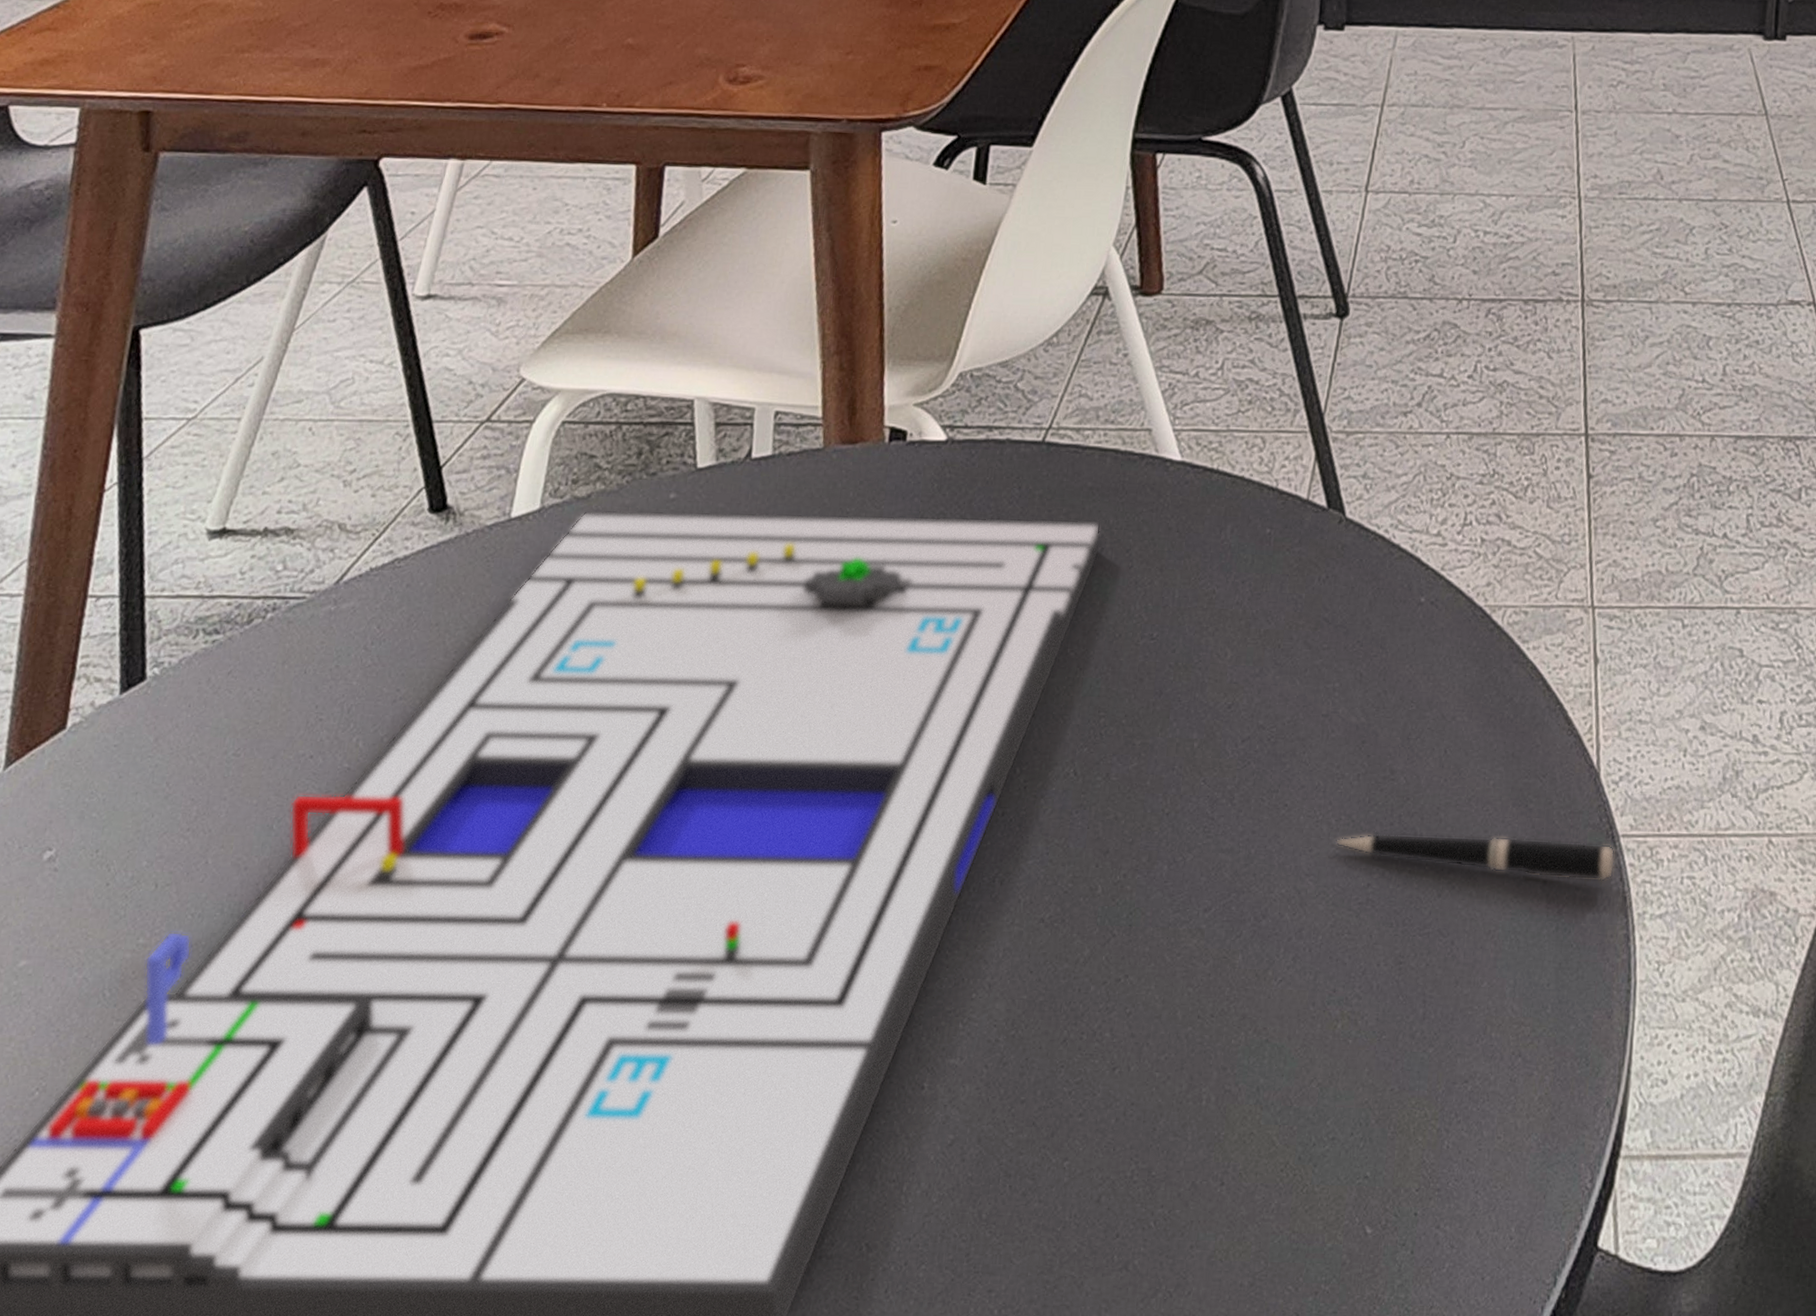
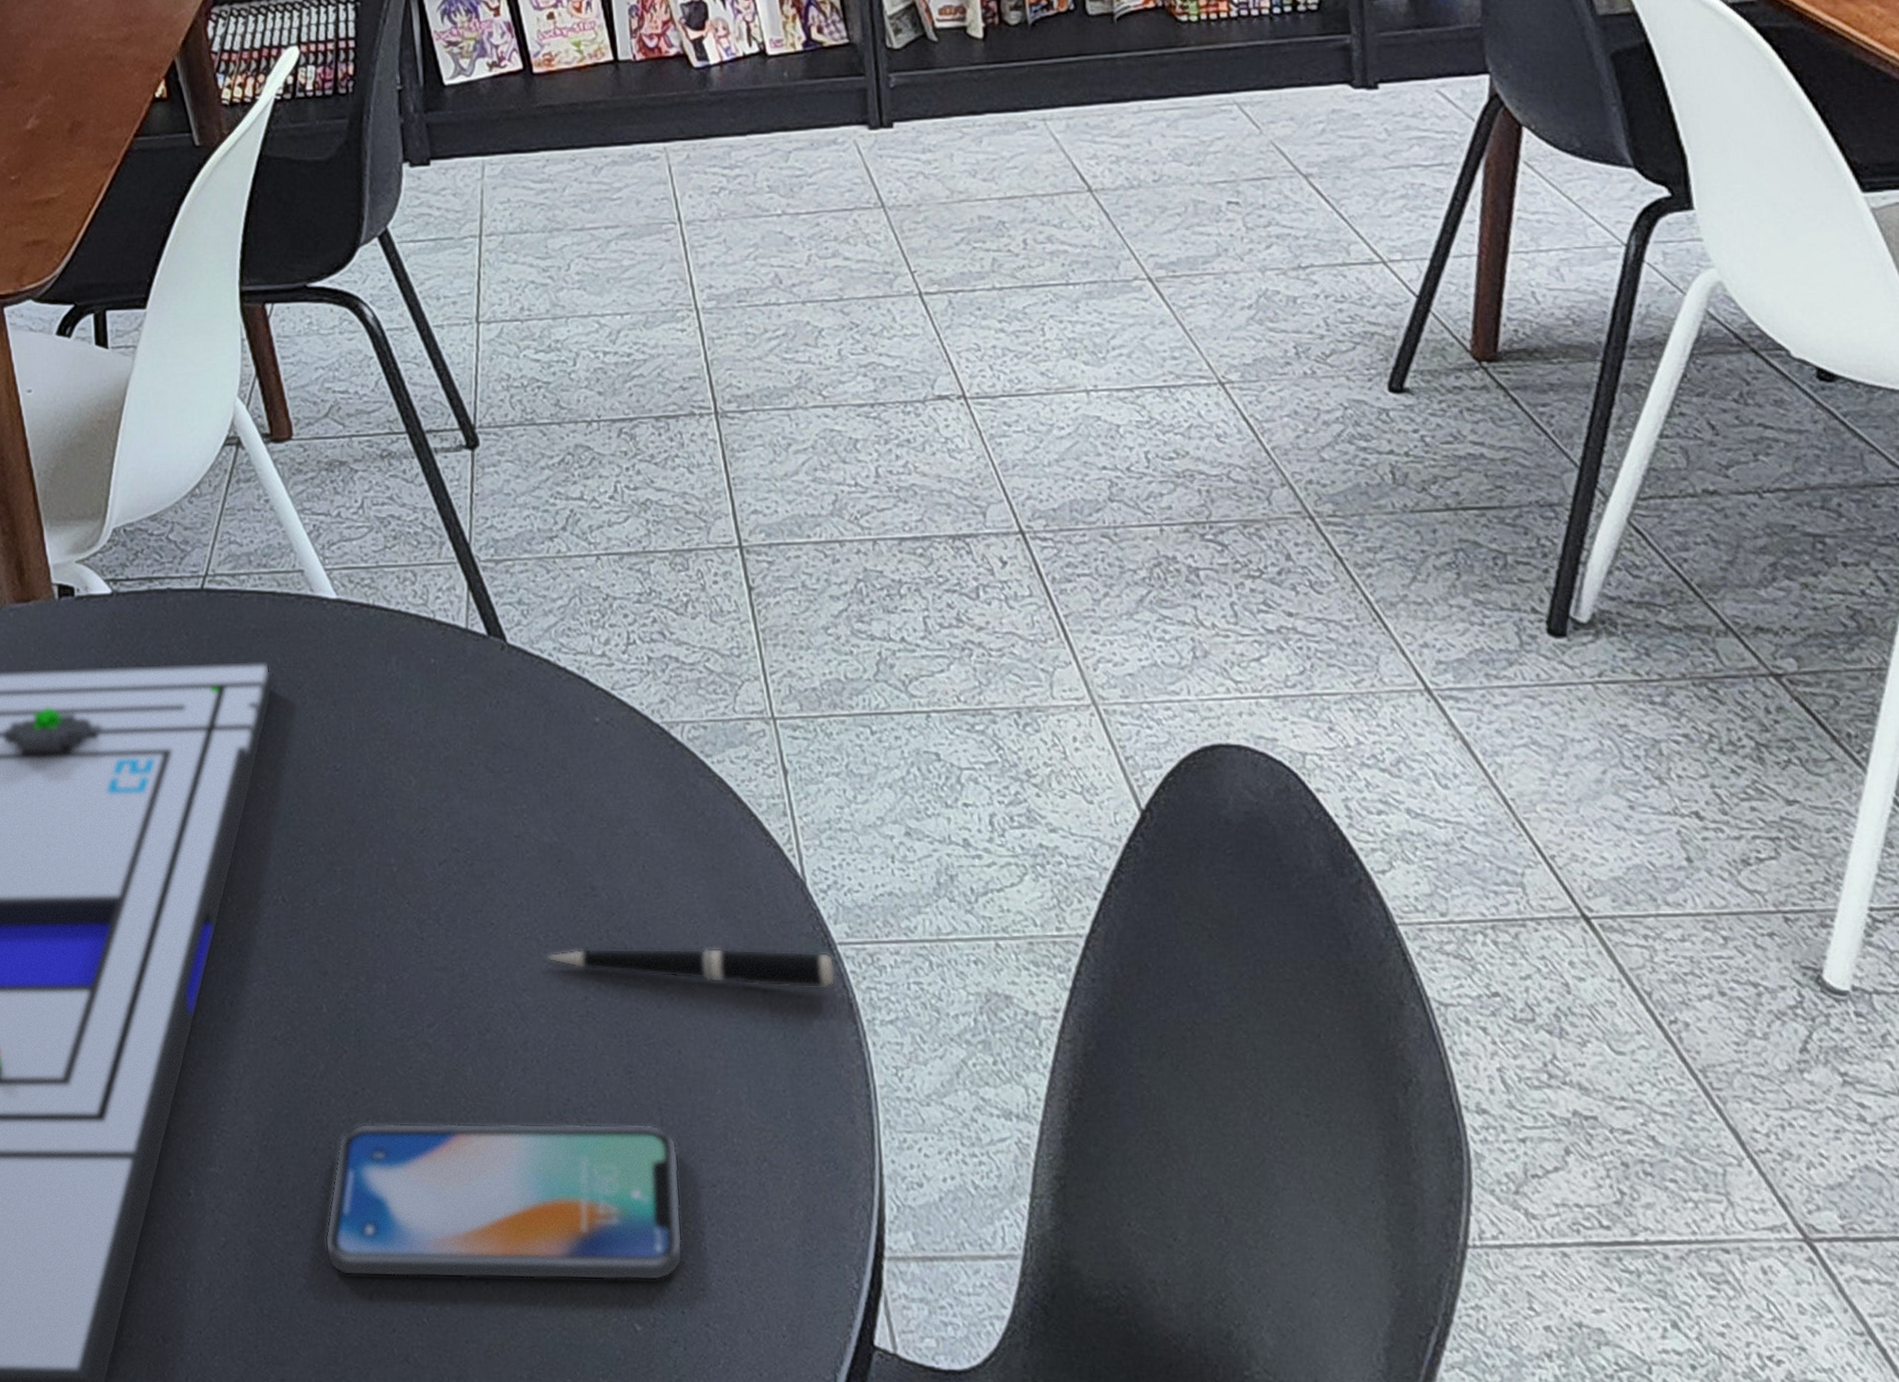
smartphone: none [1059,1013,1436,1181] -> present [325,1123,683,1281]

